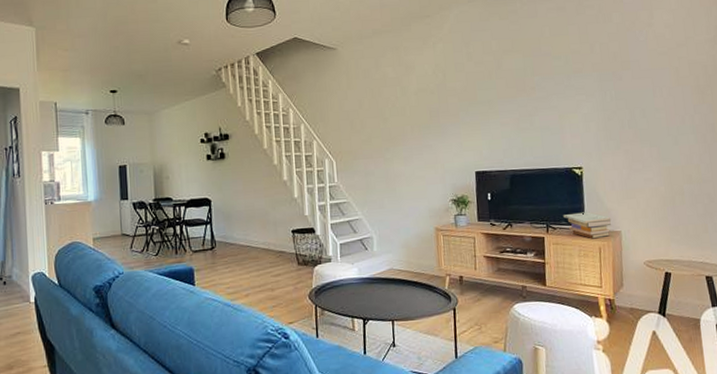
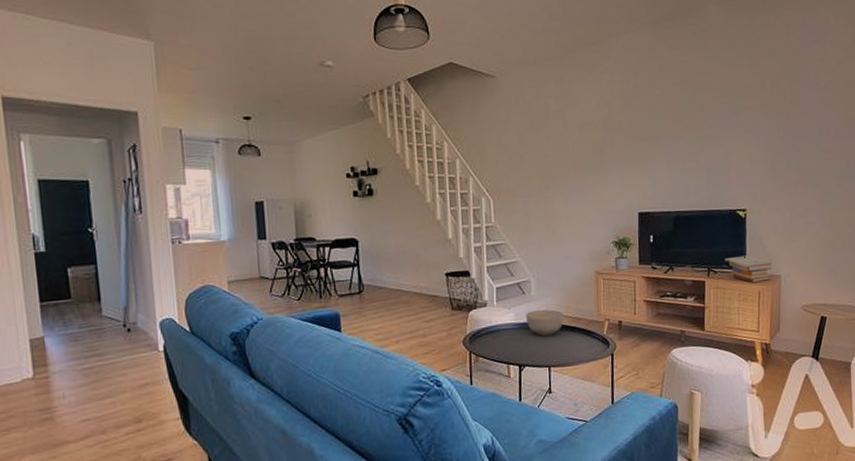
bowl: none [368,265,406,291] -> present [525,310,564,336]

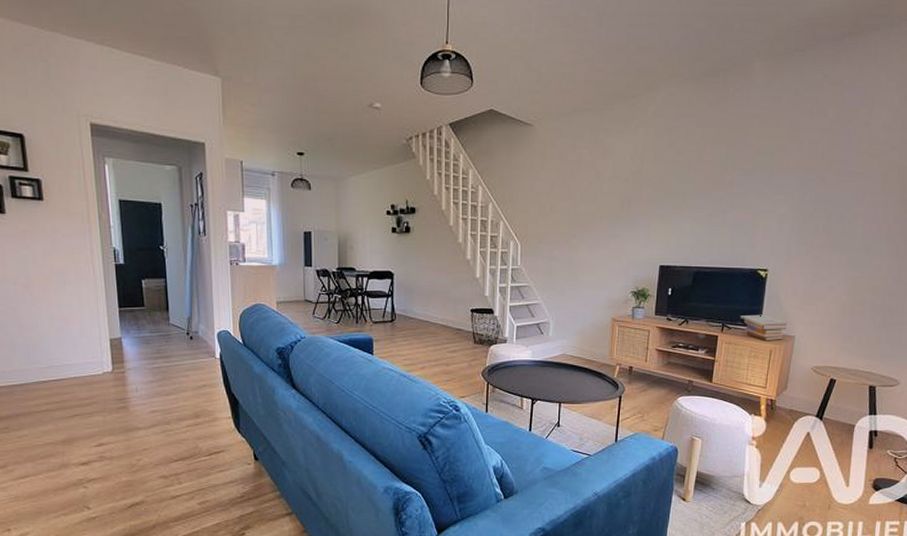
bowl: present [525,310,564,336] -> none [541,351,577,374]

